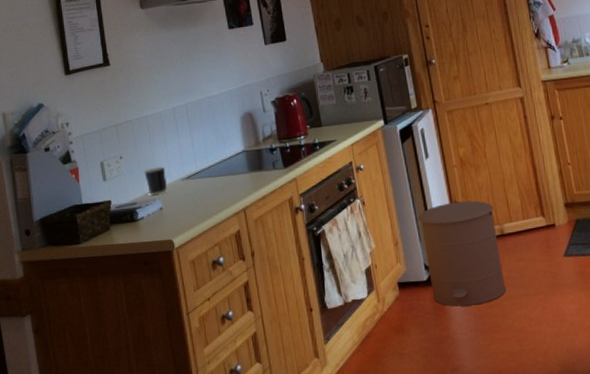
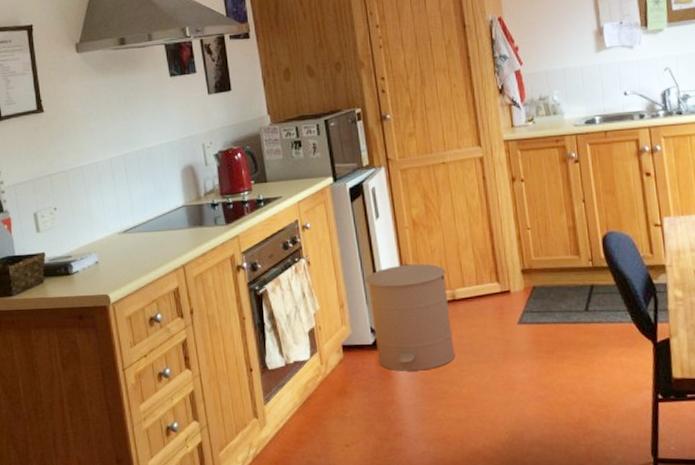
mug: present [144,166,168,196] -> none [79,219,104,249]

